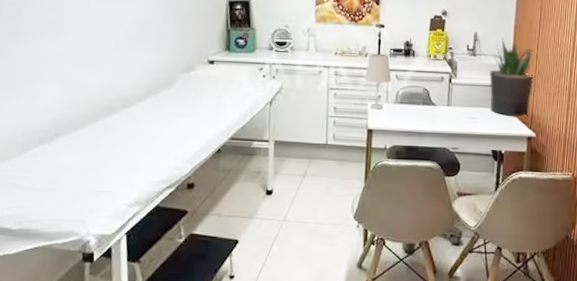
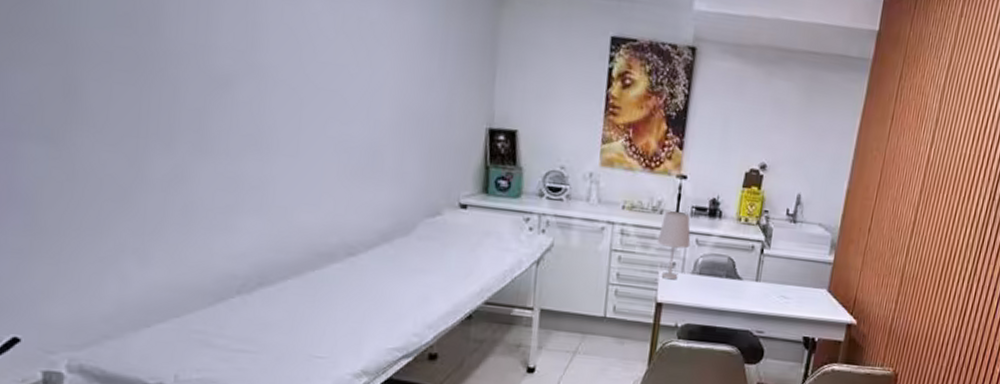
planter: present [489,37,533,117] -> none [807,203,866,300]

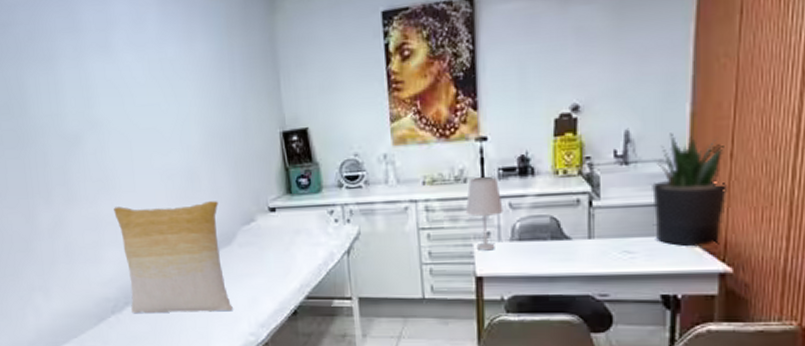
pillow: none [263,170,401,308] -> present [114,201,233,314]
planter: none [807,203,866,300] -> present [652,132,725,247]

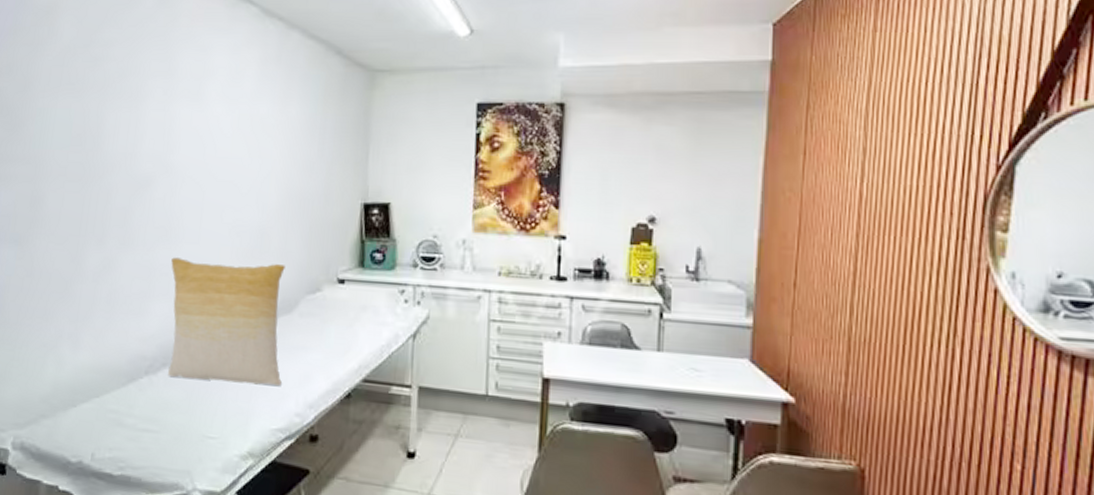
table lamp: present [465,177,503,251] -> none [538,275,576,352]
planter: present [652,132,725,247] -> none [720,255,788,373]

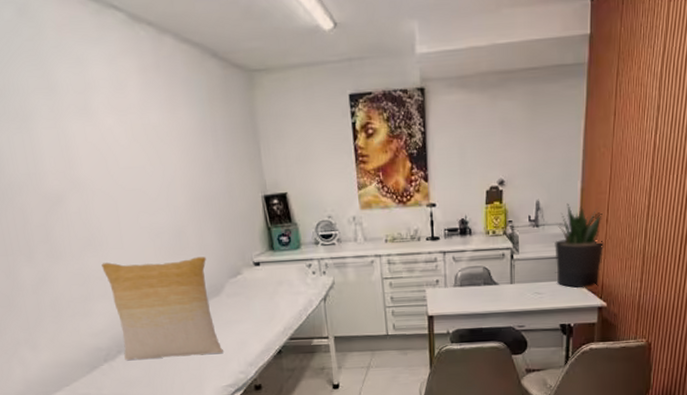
planter: none [720,255,788,373] -> present [555,203,603,289]

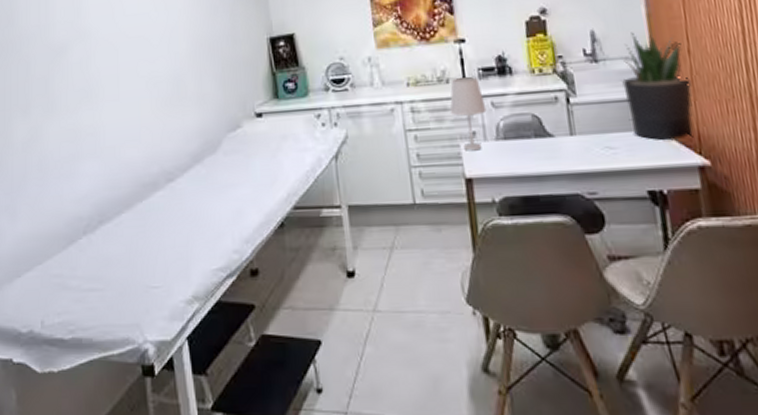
pillow: present [102,257,223,361] -> none [95,108,216,234]
table lamp: none [419,236,449,295] -> present [450,77,487,151]

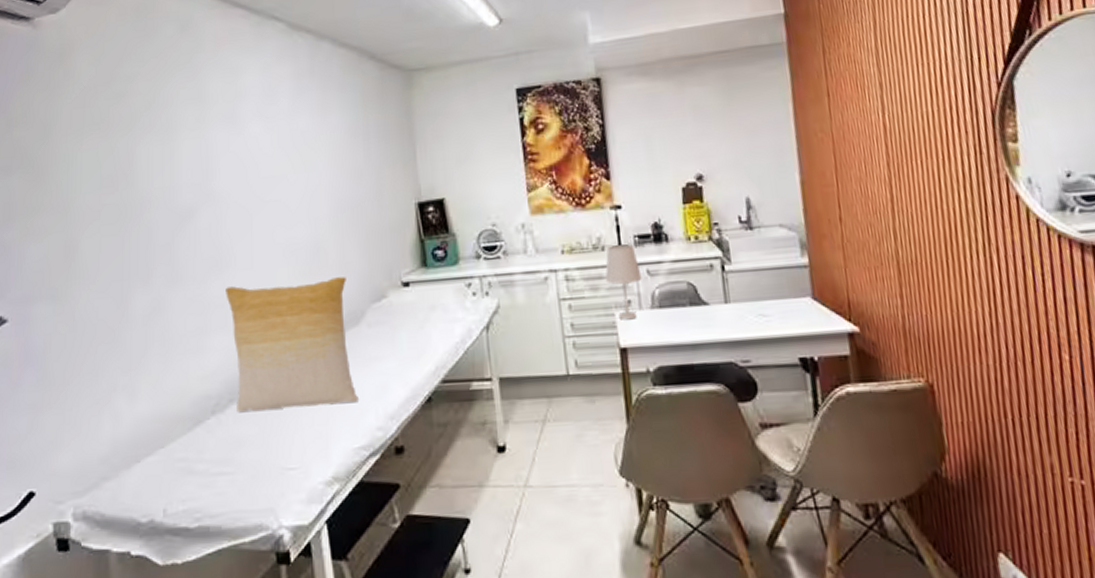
pillow: none [95,108,216,234] -> present [226,277,358,413]
planter: present [621,32,691,141] -> none [776,199,842,308]

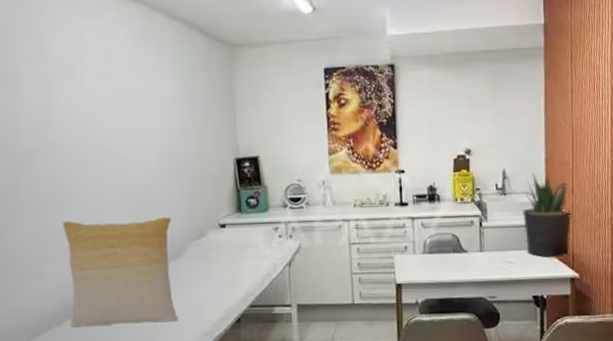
table lamp: present [605,244,642,321] -> none [388,202,417,262]
planter: none [776,199,842,308] -> present [522,173,570,258]

